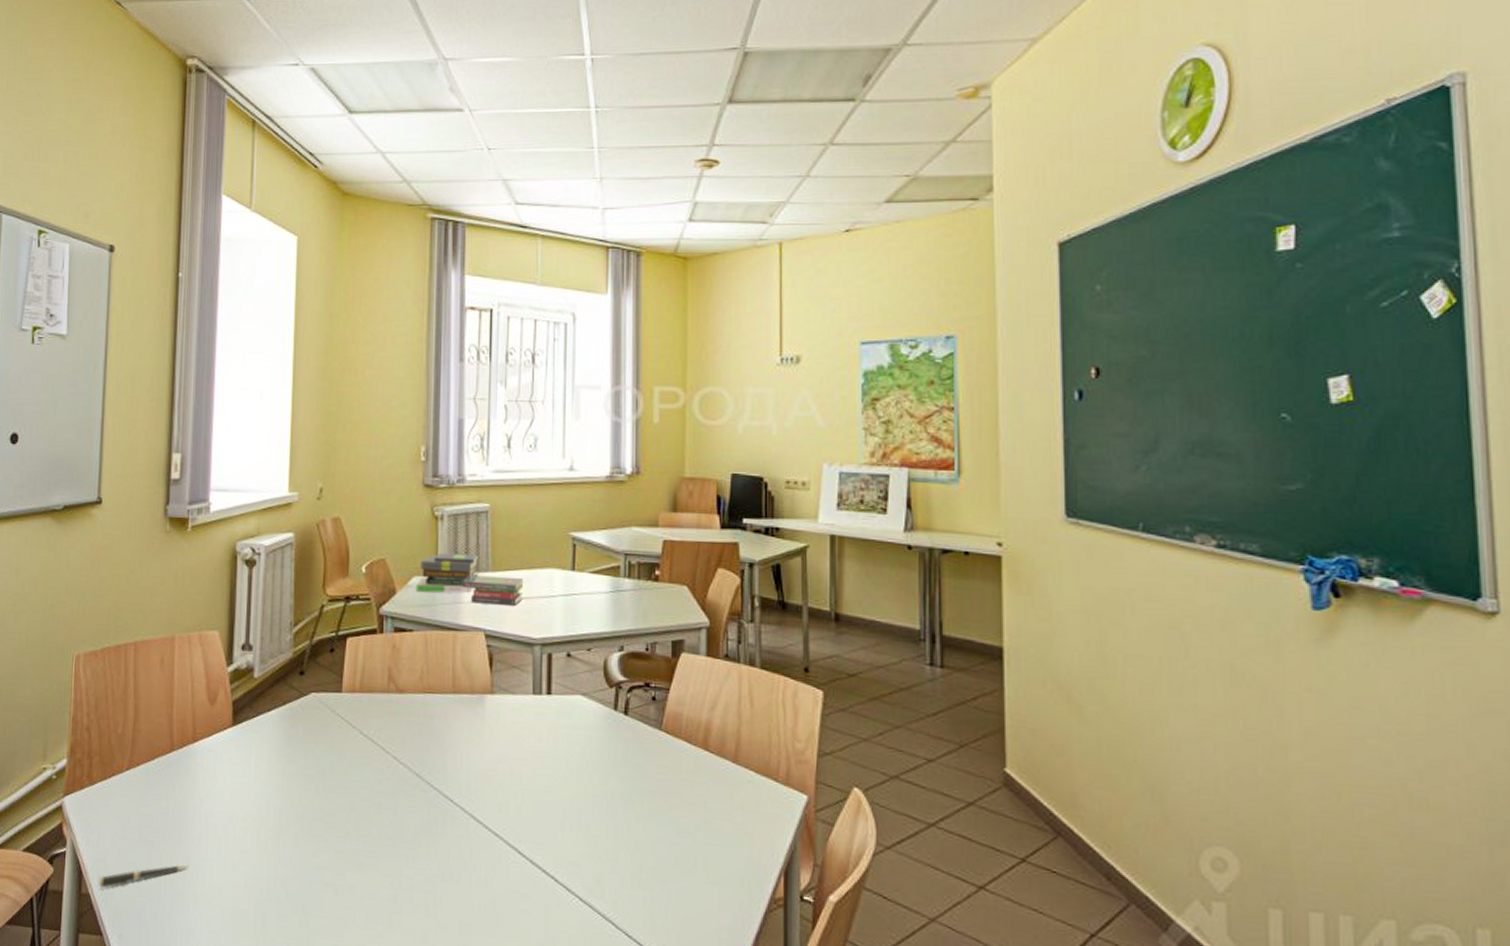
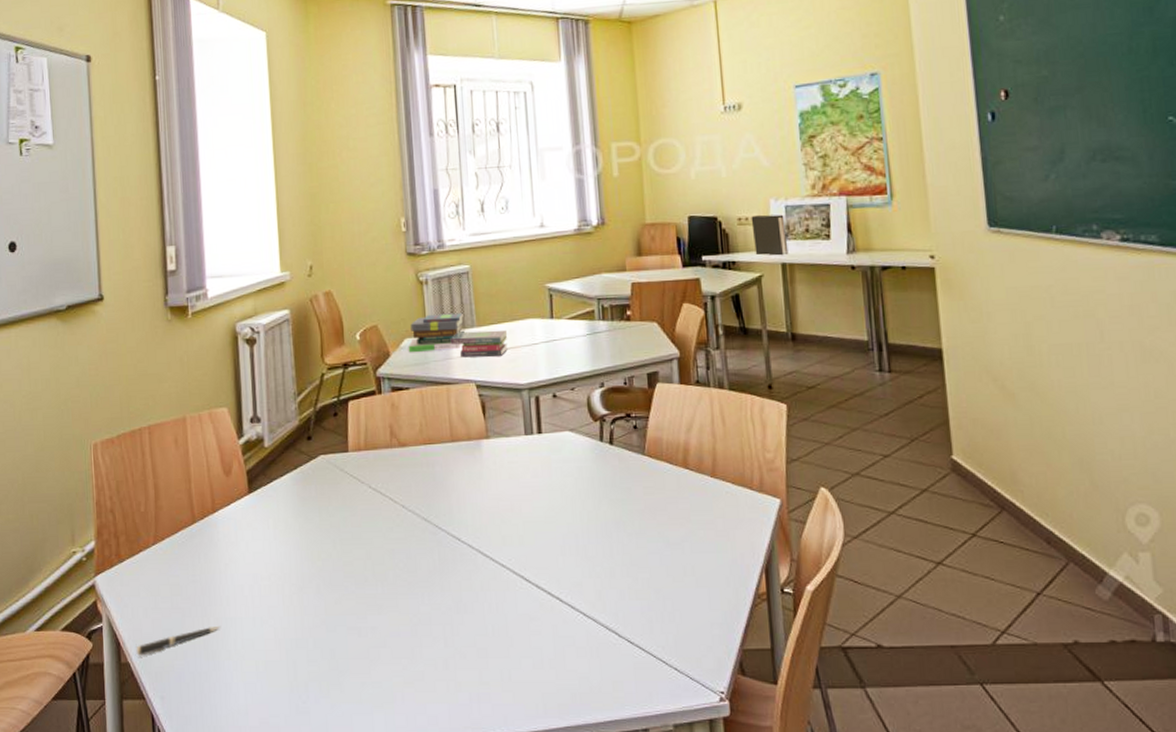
binder: none [800,480,839,527] -> present [751,214,789,256]

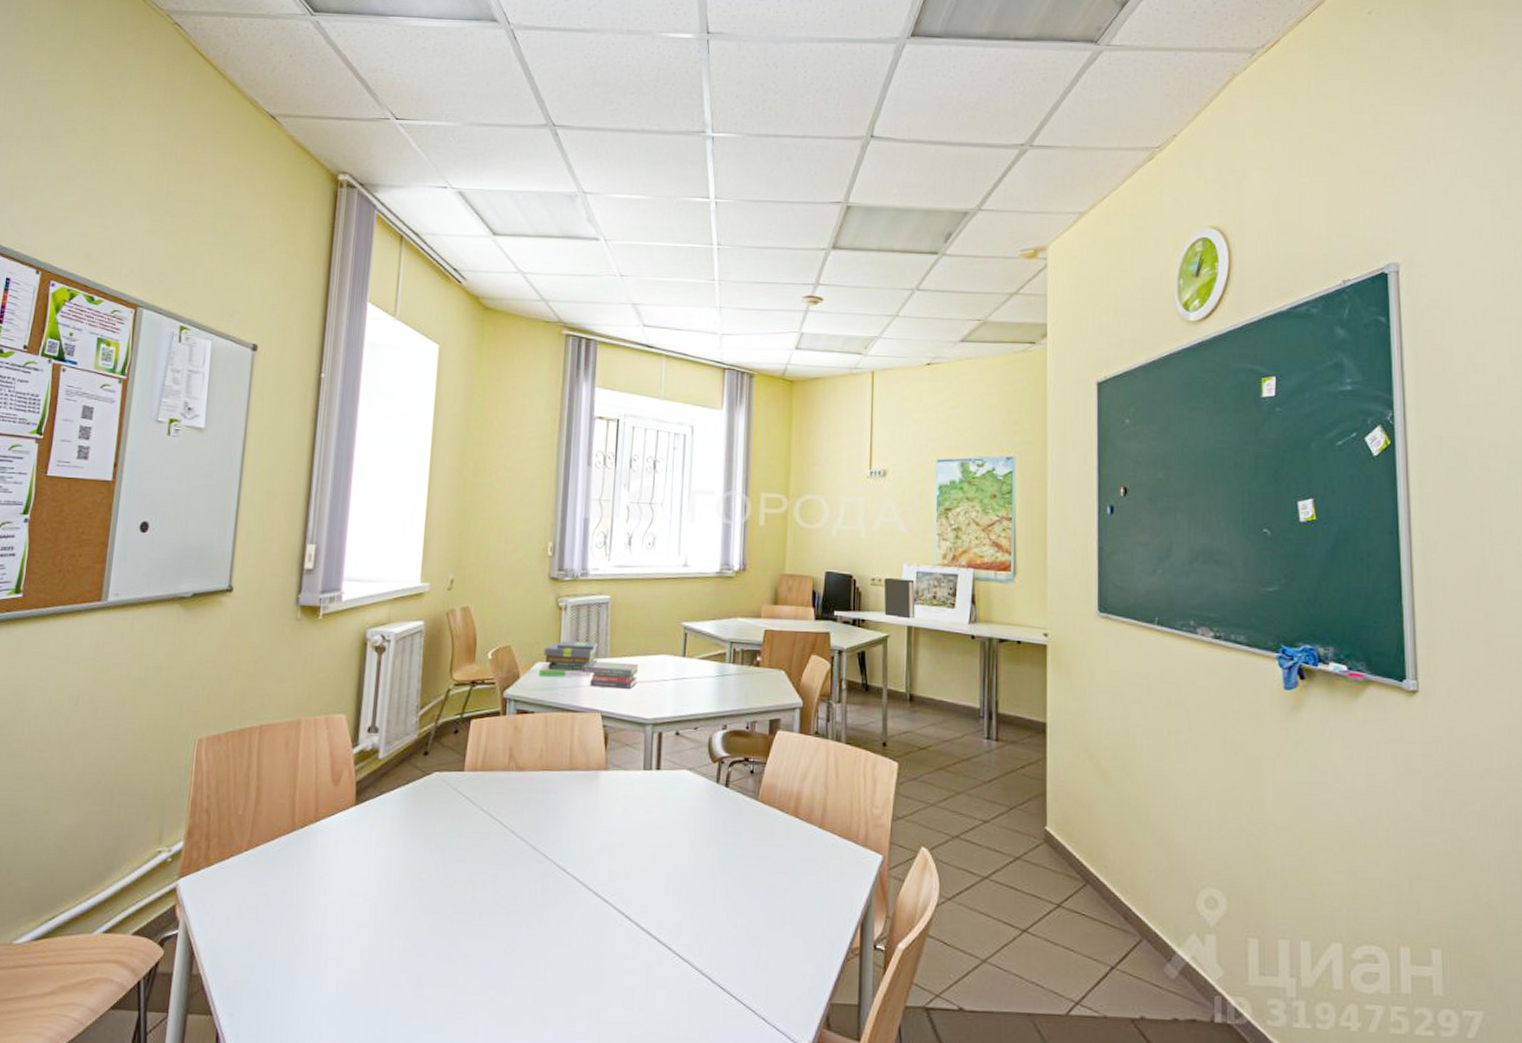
pen: present [136,625,220,656] -> none [210,941,305,968]

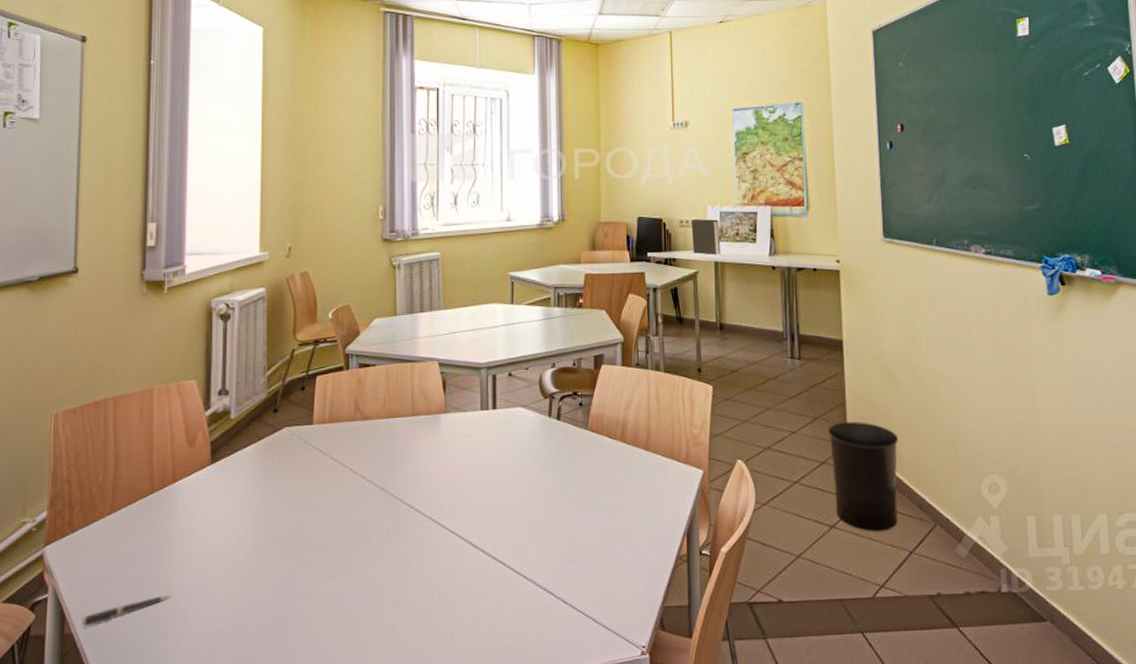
pen: none [210,941,305,968] -> present [81,594,171,626]
books: present [538,640,598,678] -> none [377,296,432,332]
books: present [581,661,638,689] -> none [417,313,470,338]
waste bin: none [1024,814,1105,941] -> present [827,422,899,531]

